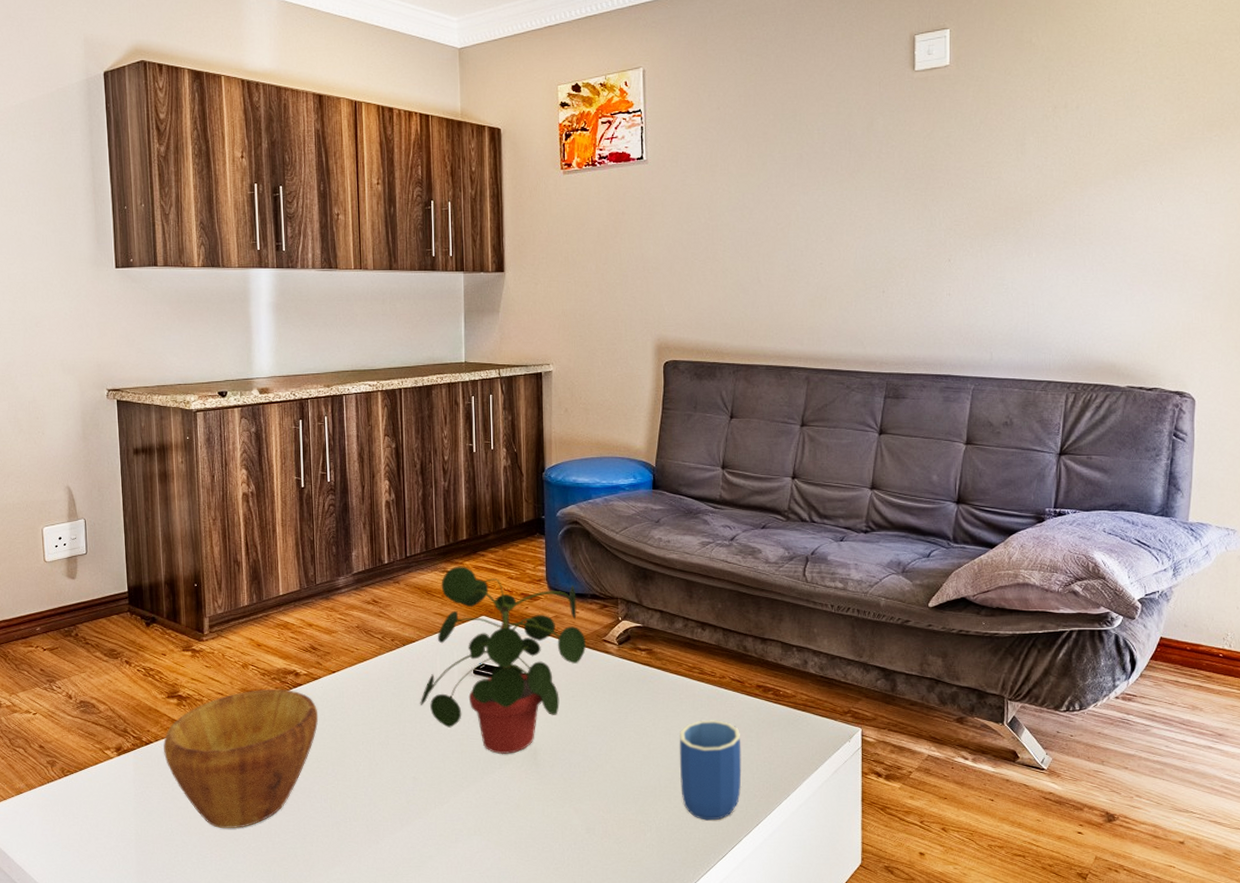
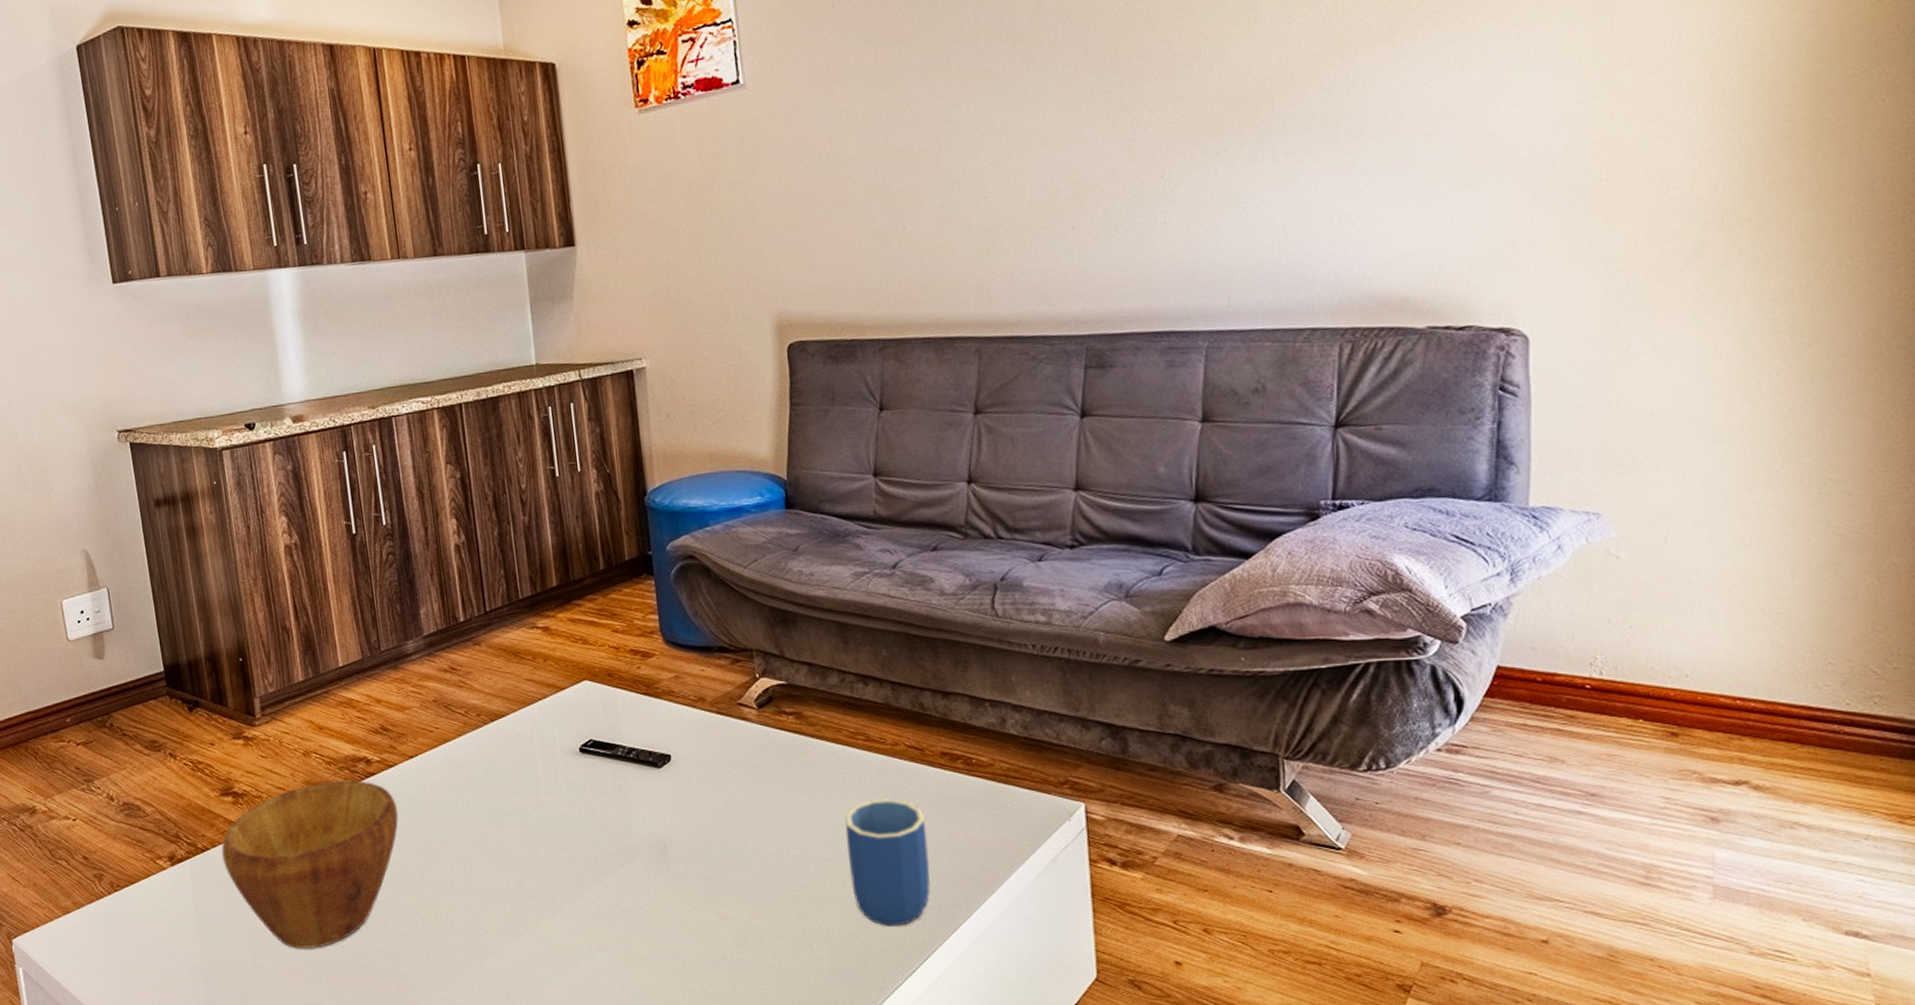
potted plant: present [420,566,586,755] -> none [518,619,717,851]

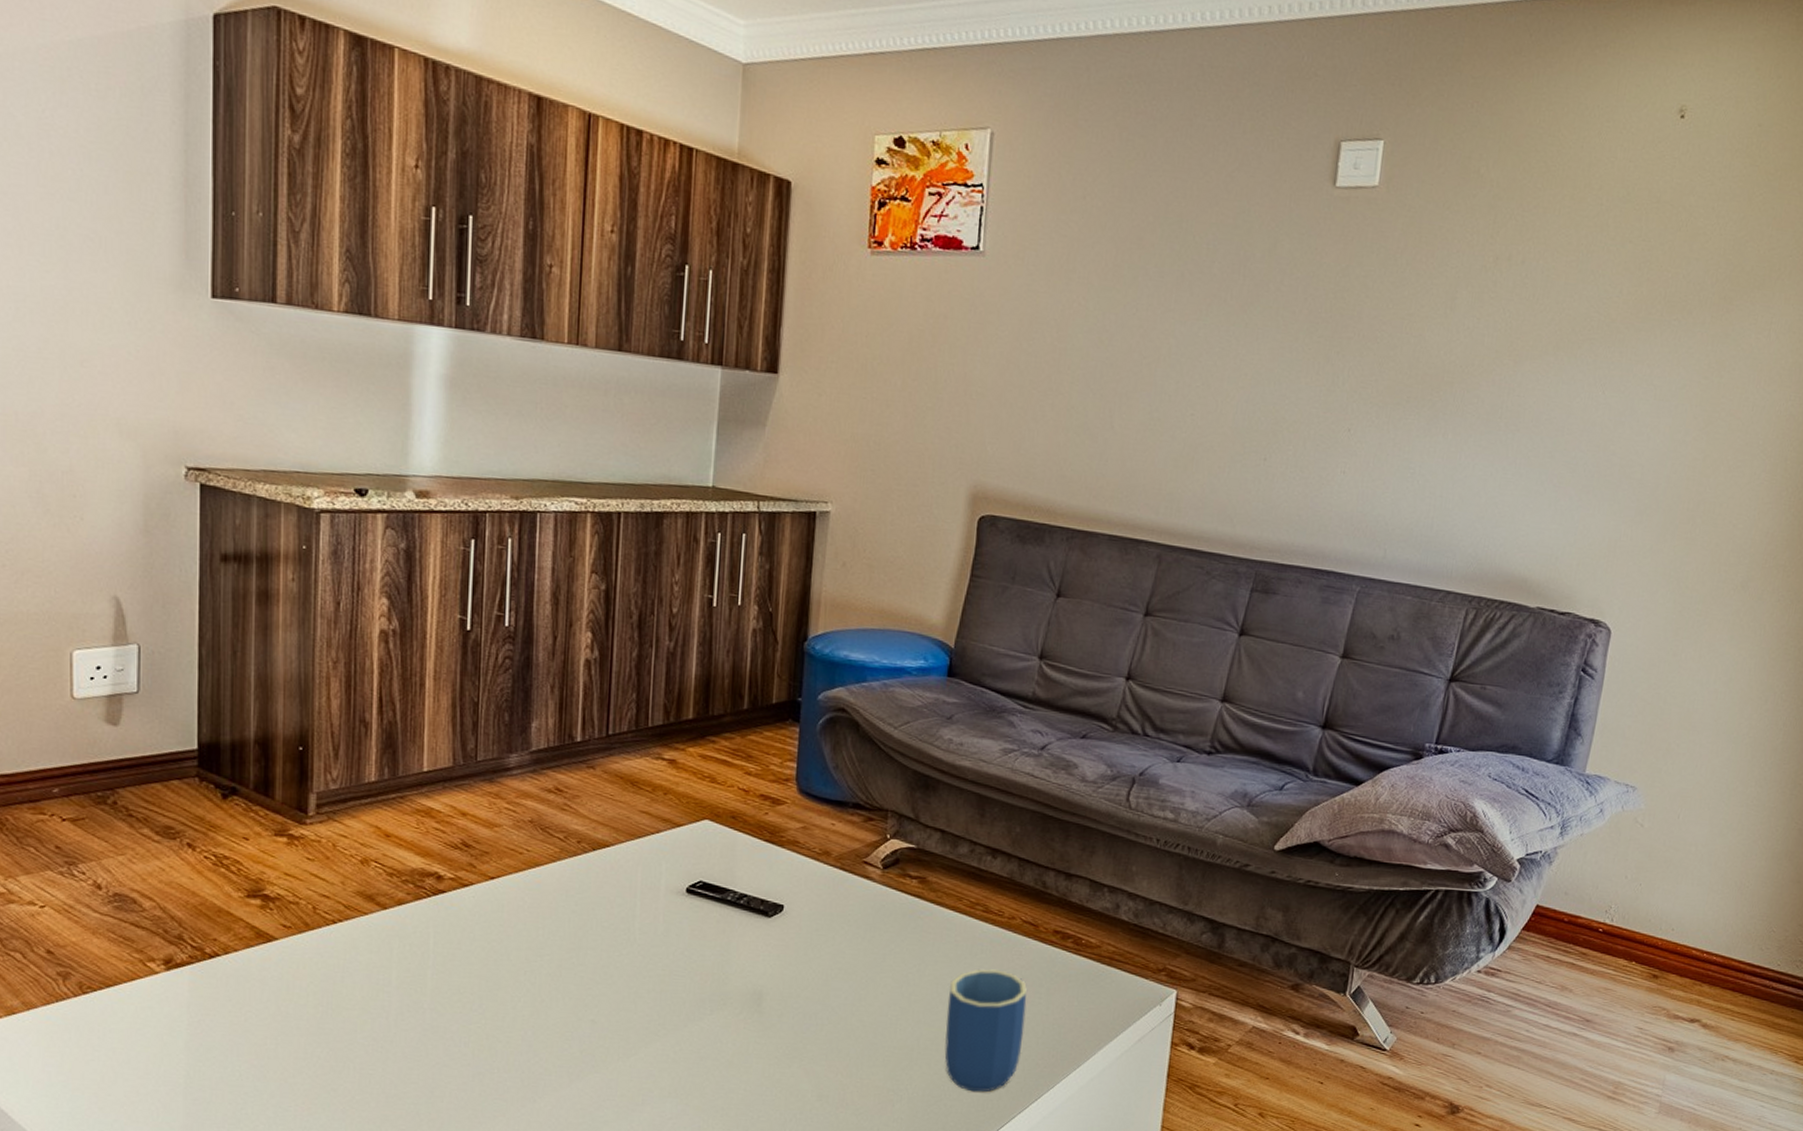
bowl: present [221,780,399,948] -> none [236,893,466,1075]

